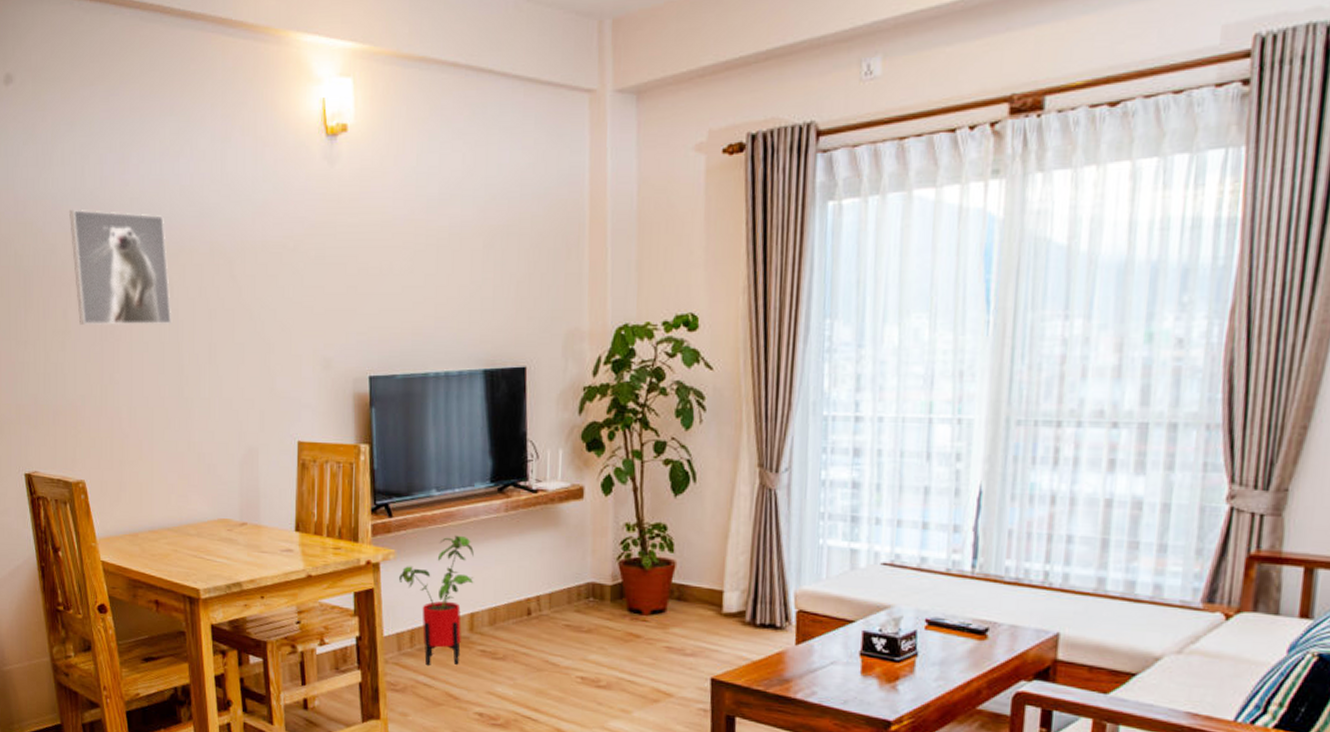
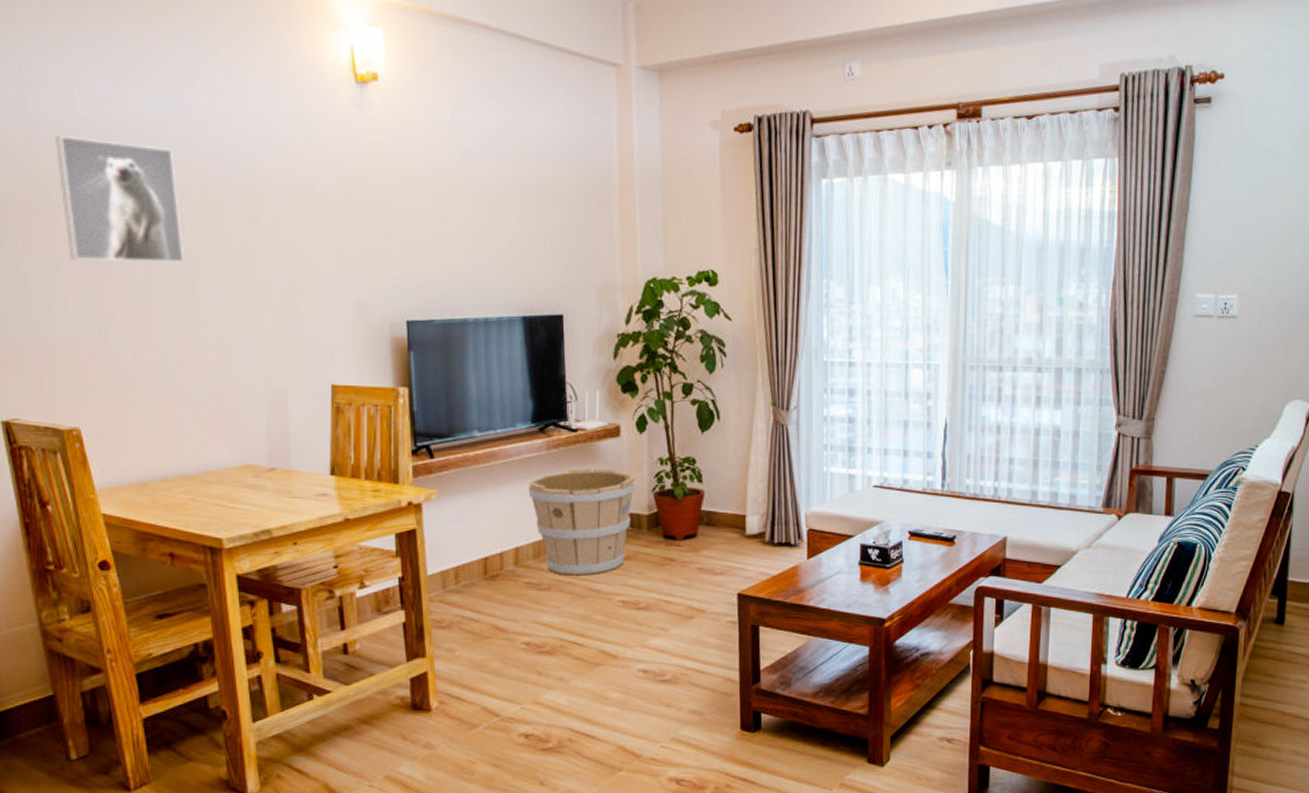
house plant: present [399,535,474,665] -> none [443,473,518,600]
wooden bucket: none [485,532,599,647] -> present [528,468,636,576]

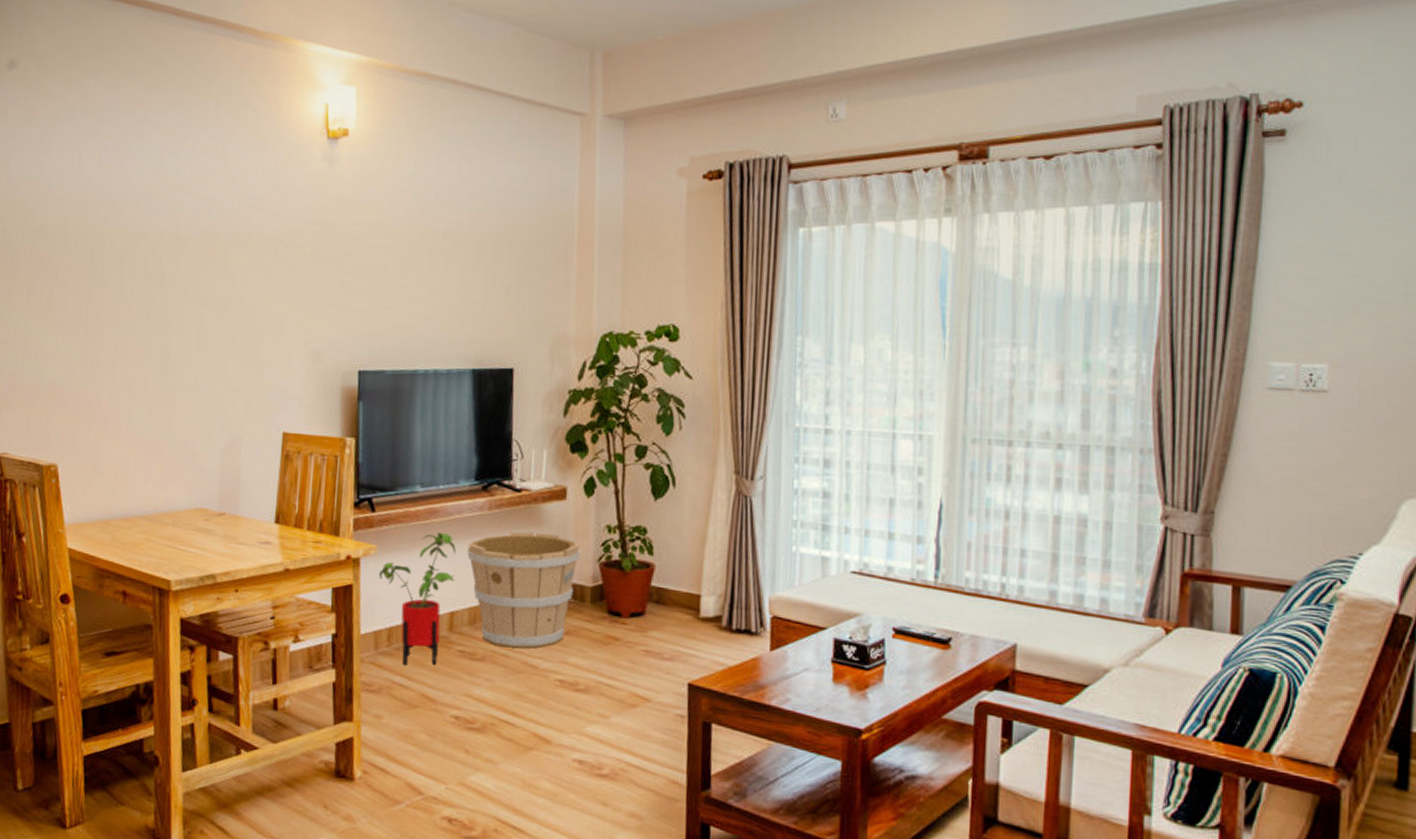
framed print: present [54,135,185,264] -> none [63,192,162,311]
house plant: none [443,473,518,600] -> present [379,531,456,665]

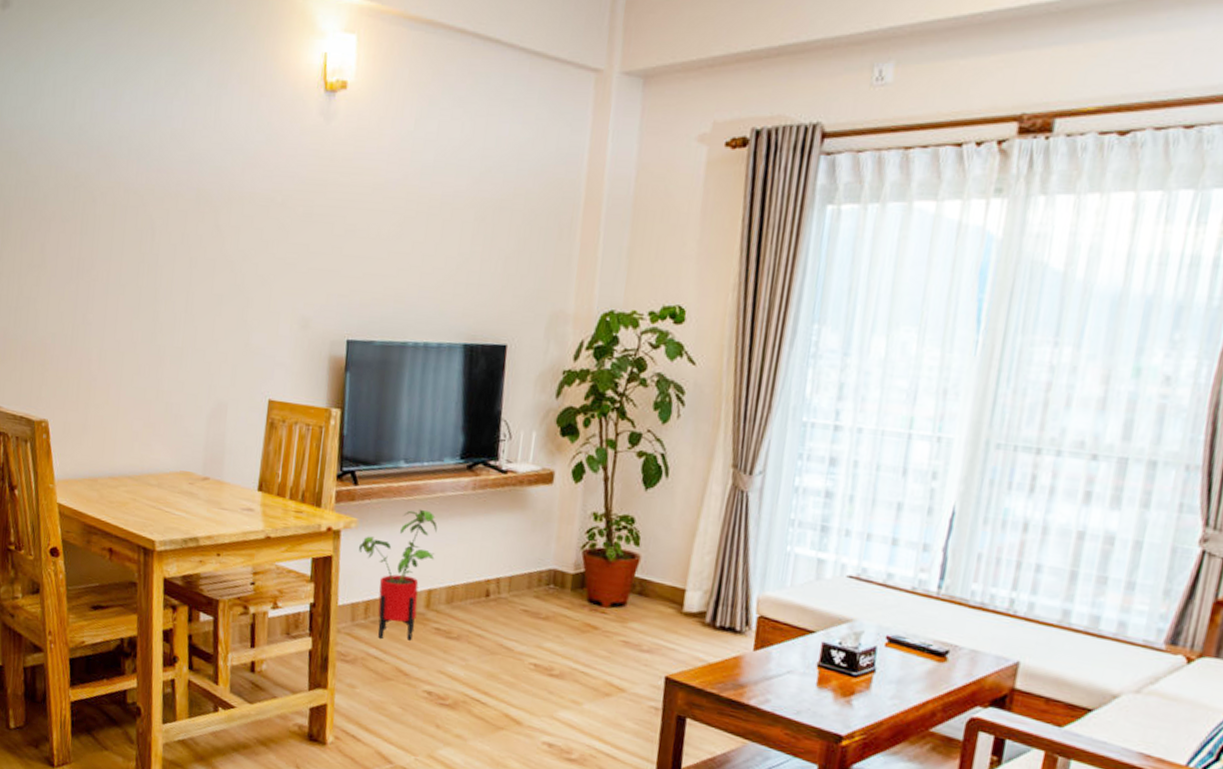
wooden bucket: present [467,531,580,649] -> none [448,513,564,631]

